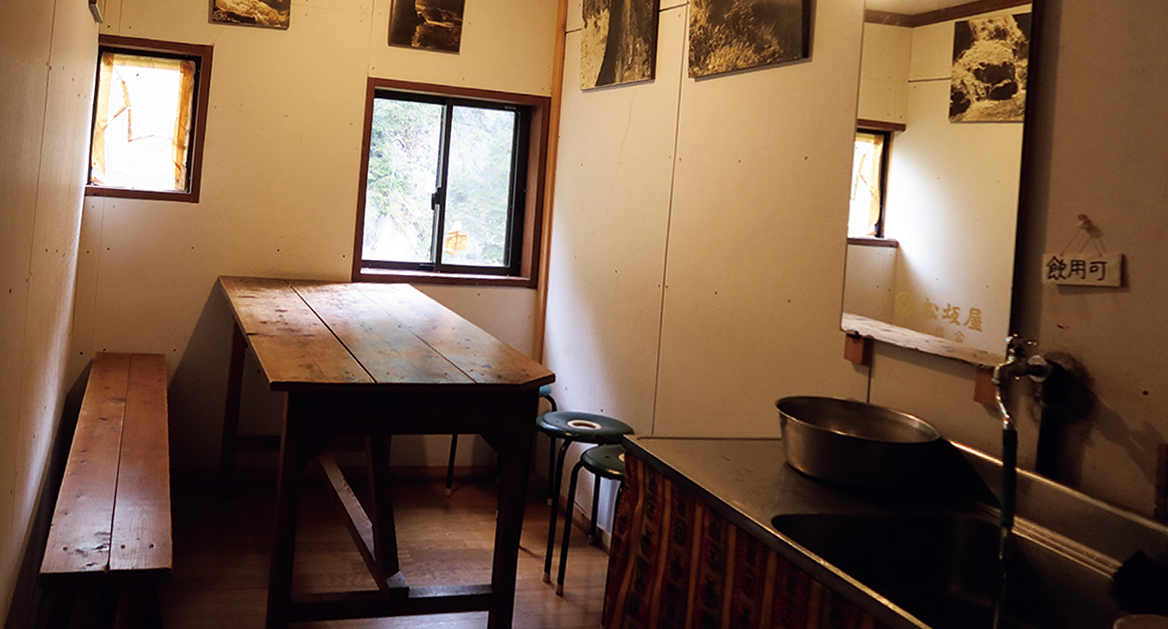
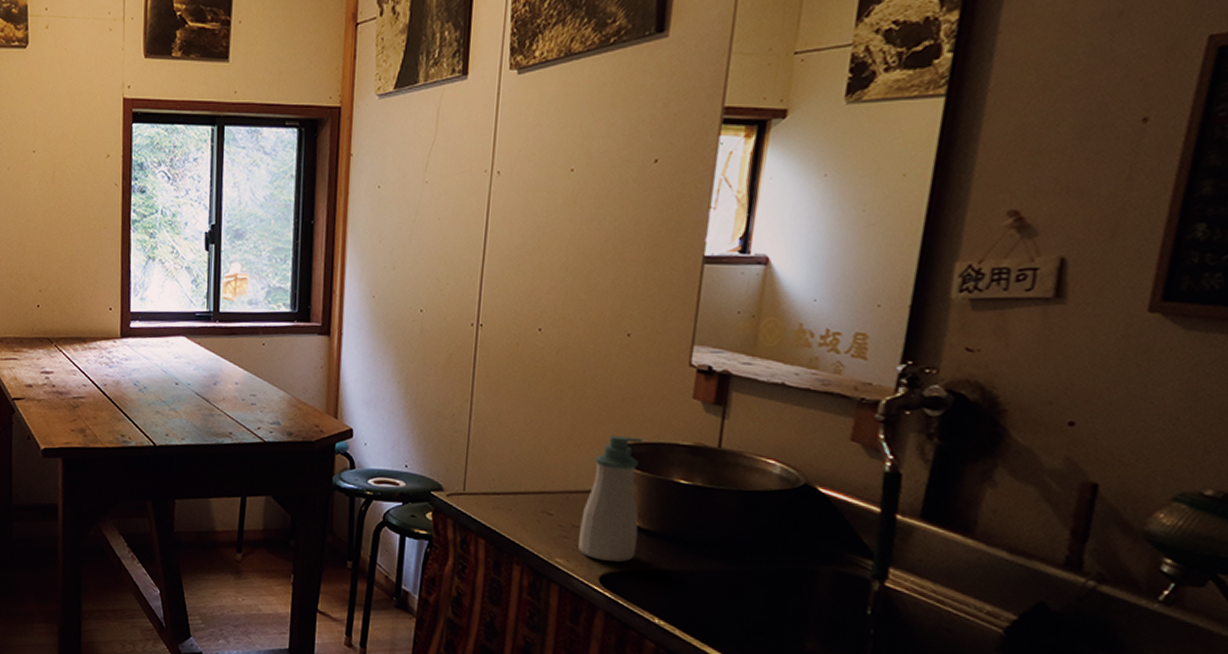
soap bottle: none [752,389,804,505] -> present [578,436,643,562]

